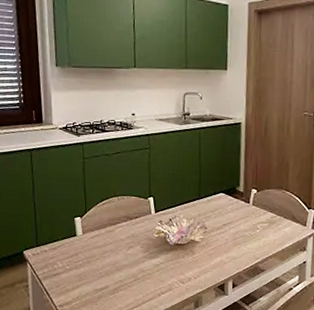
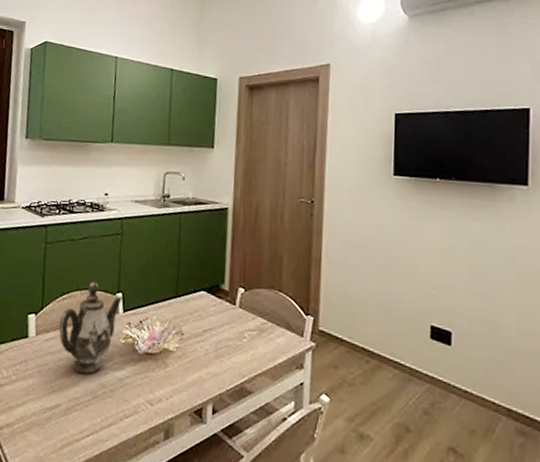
teapot: none [101,189,154,262] -> present [58,282,123,374]

